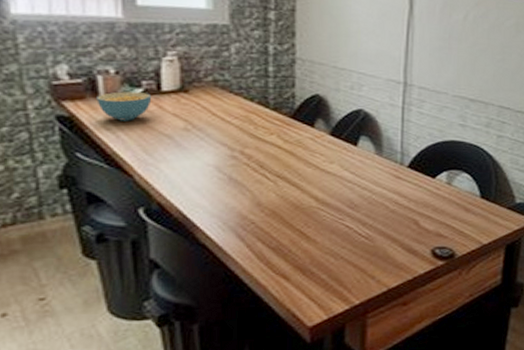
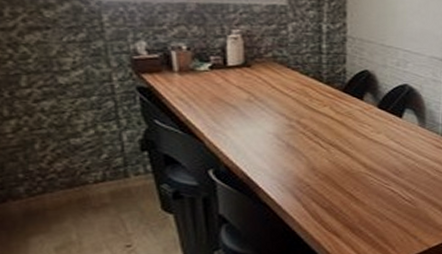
cereal bowl: present [96,91,152,121] -> none [171,66,219,93]

